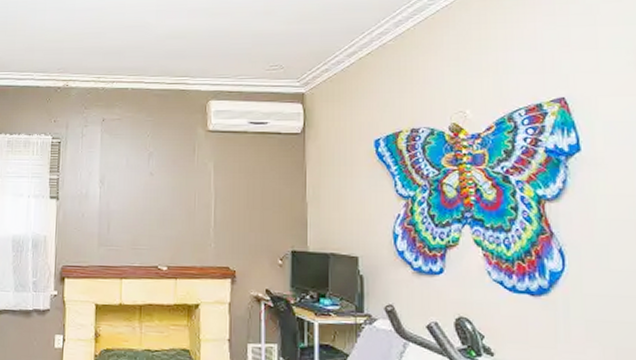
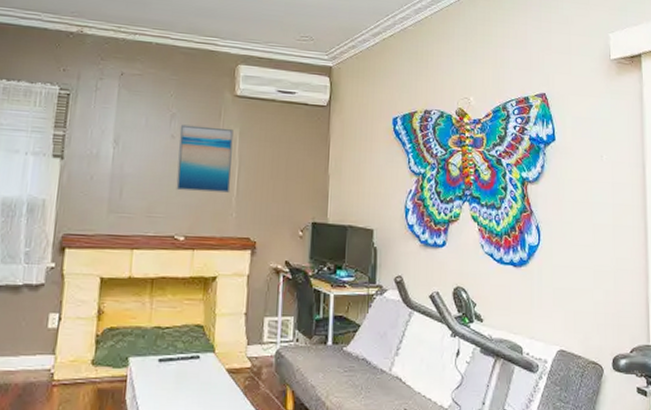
wall art: none [157,162,208,225] -> present [176,124,234,193]

